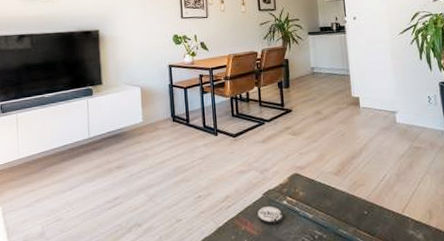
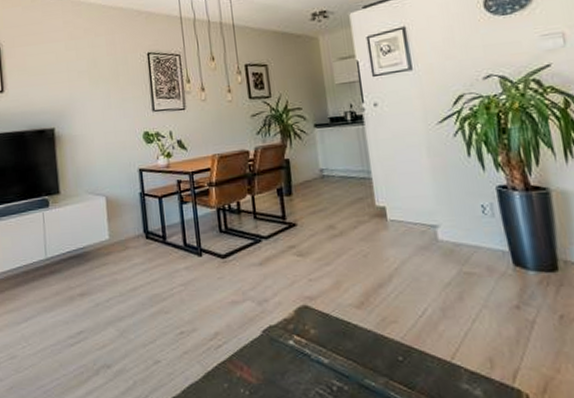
coaster: present [257,205,283,225] -> none [255,346,290,371]

